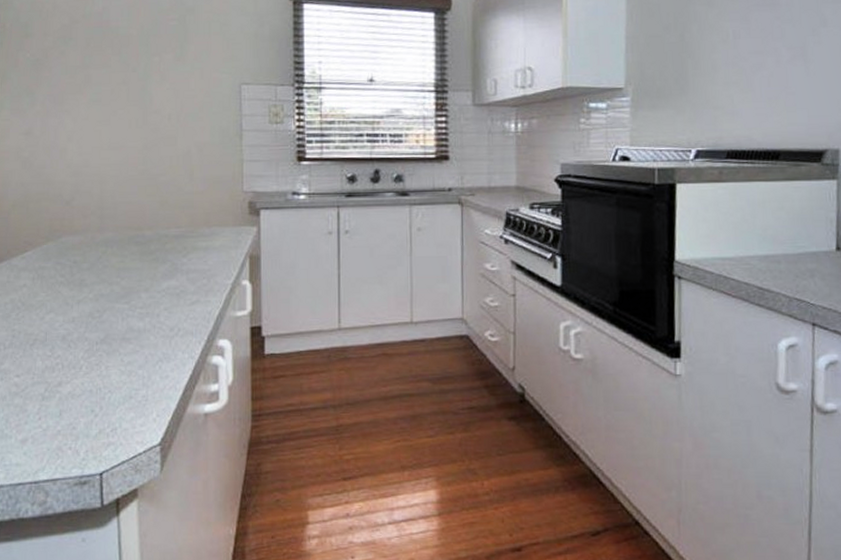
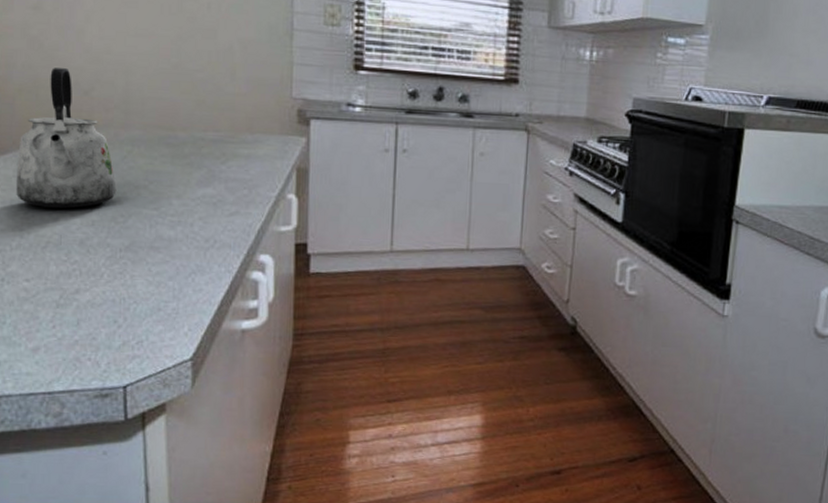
kettle: none [9,183,93,308] -> present [16,68,117,209]

